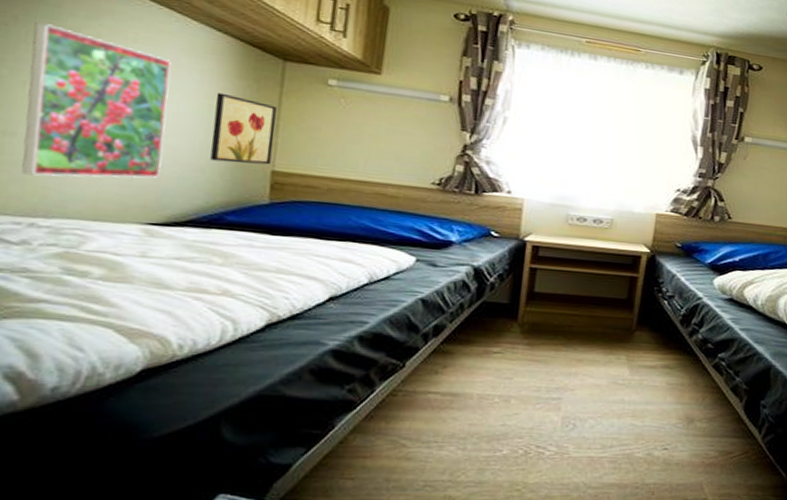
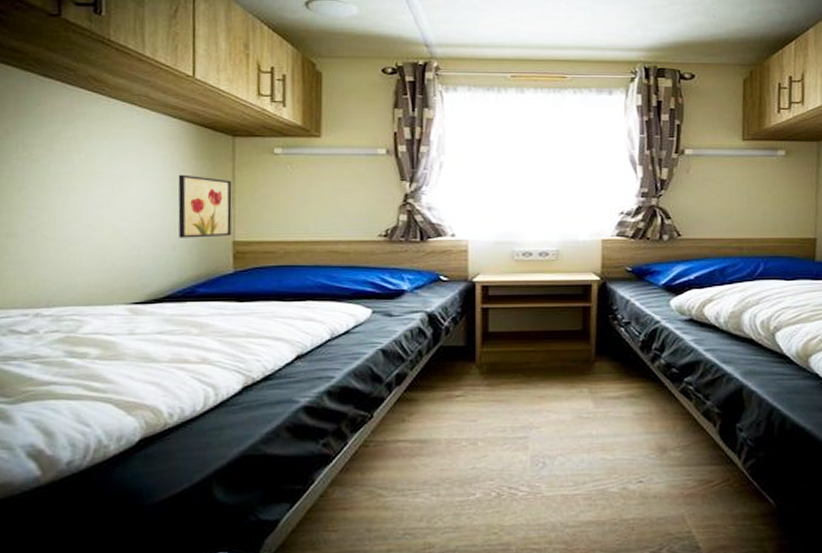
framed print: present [21,22,172,178] -> none [22,133,139,270]

